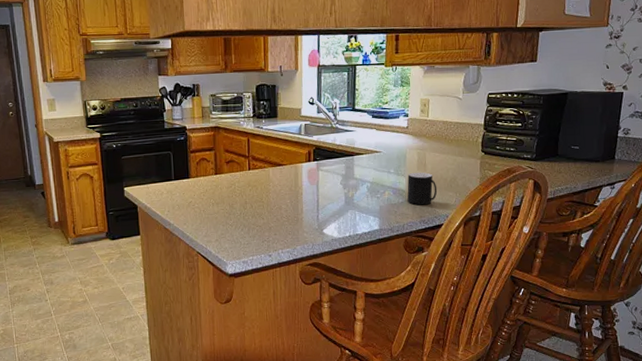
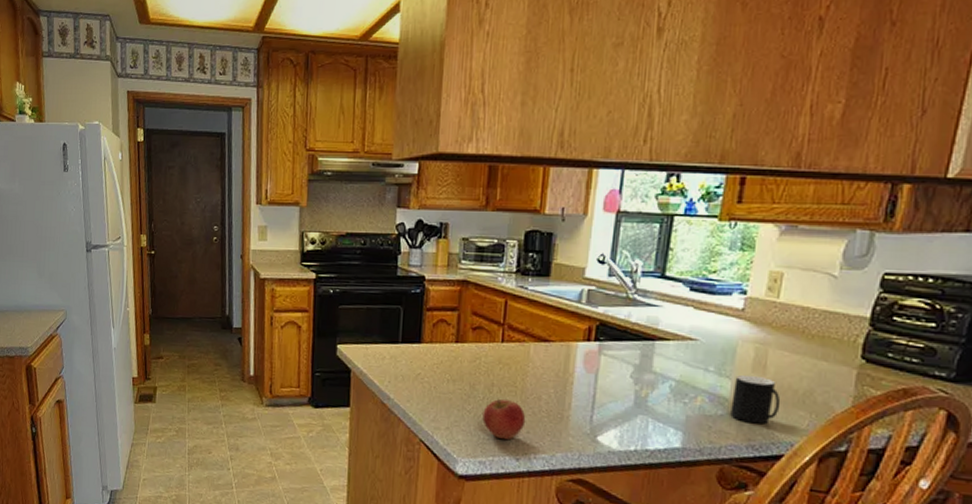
apple: none [241,213,273,243] -> present [482,399,526,440]

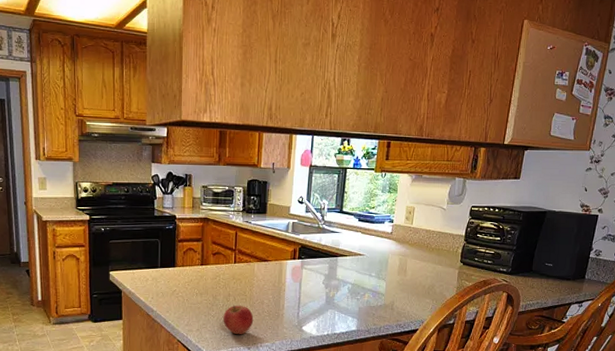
cup: present [730,374,781,424] -> none [386,277,415,310]

